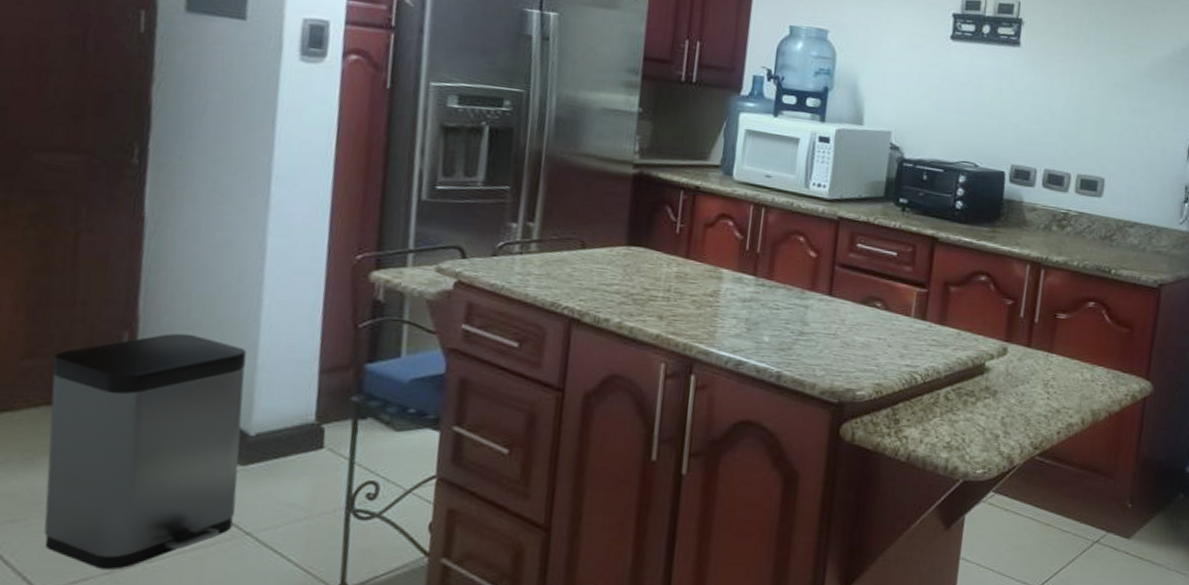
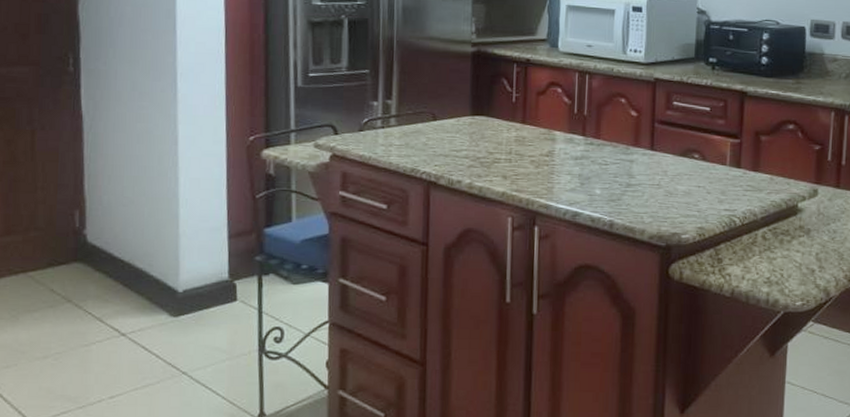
pedal bin: present [44,333,247,569] -> none [25,209,173,404]

